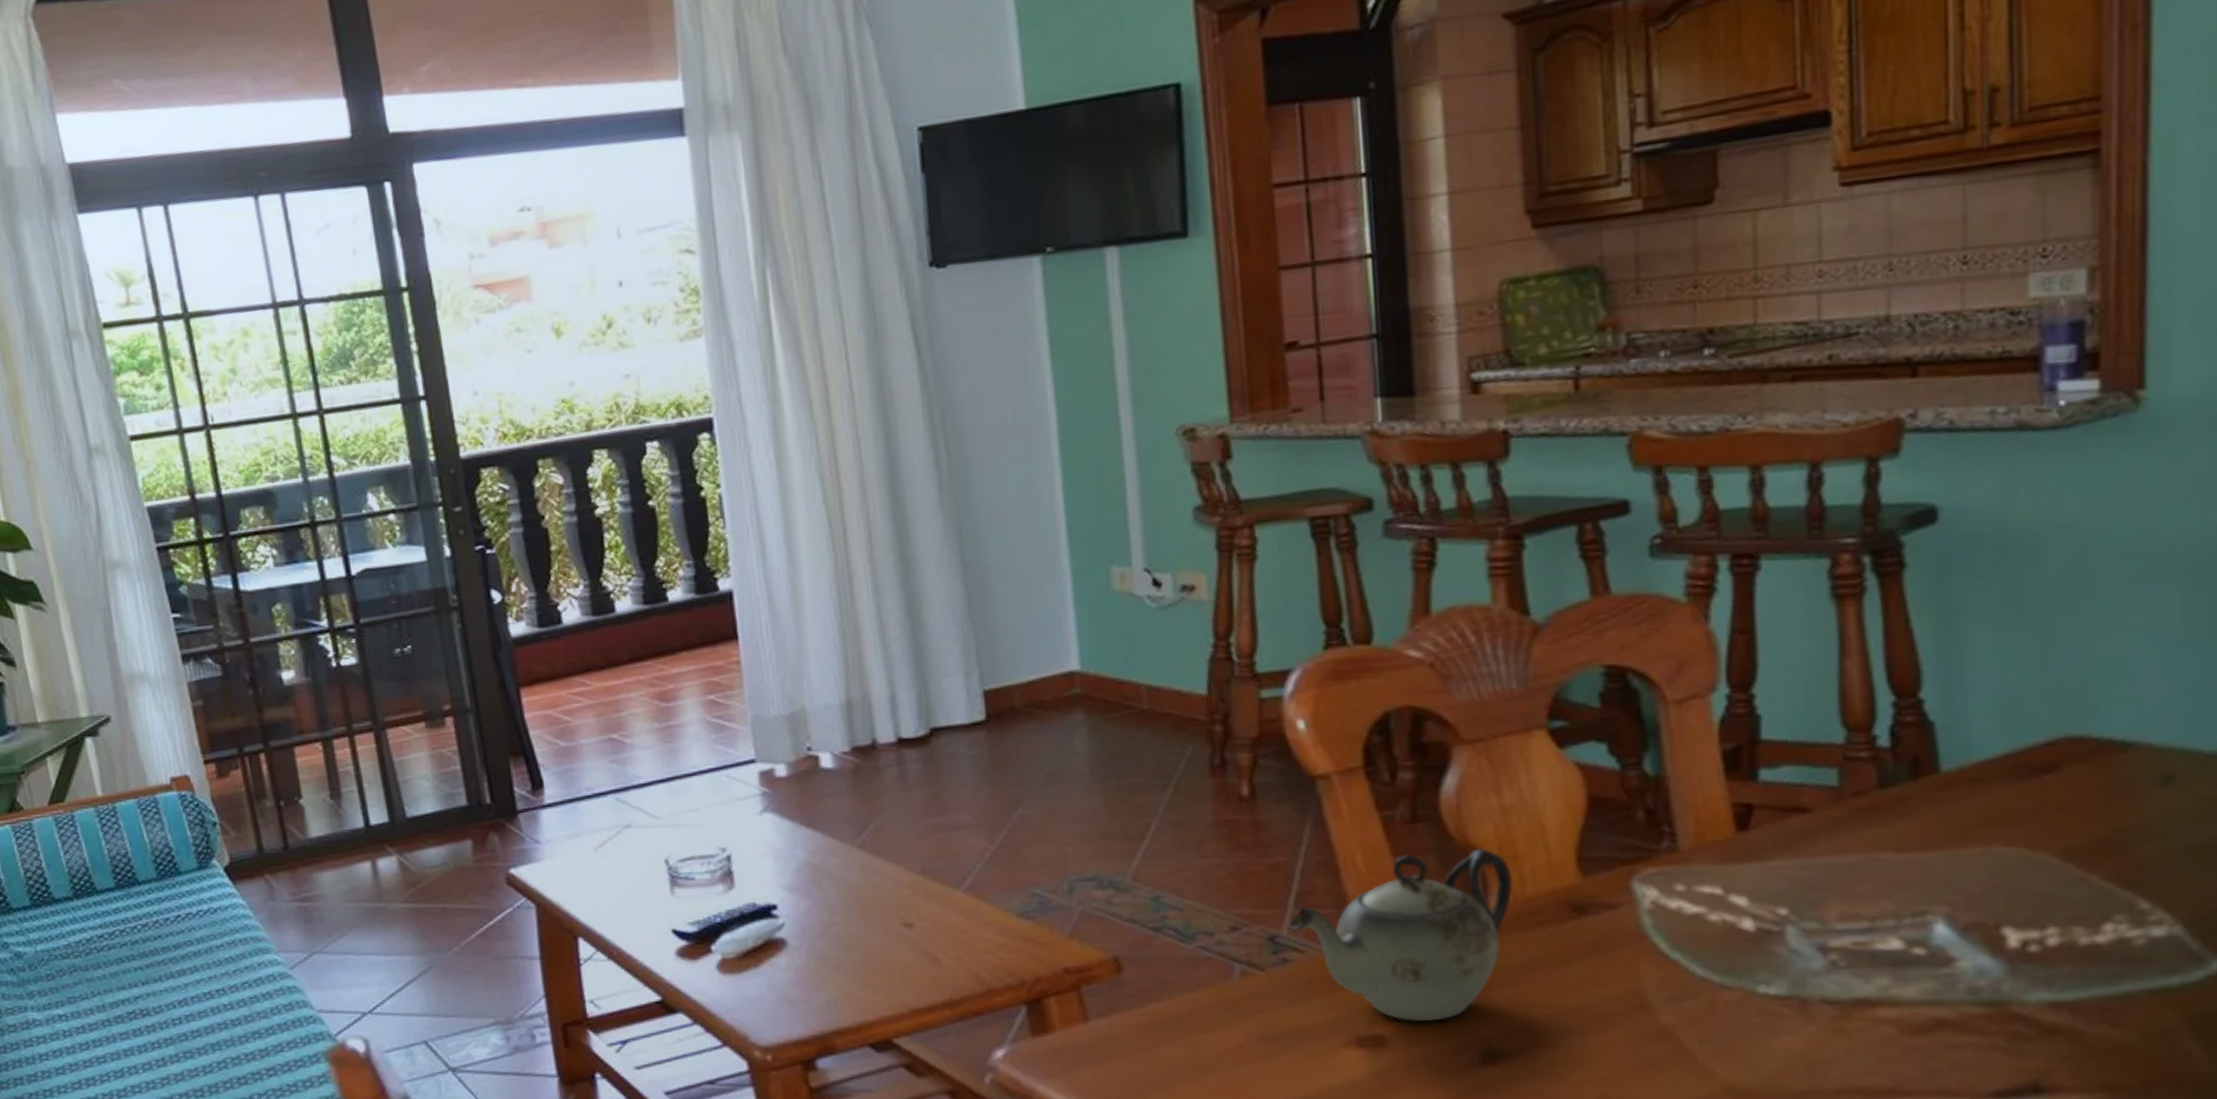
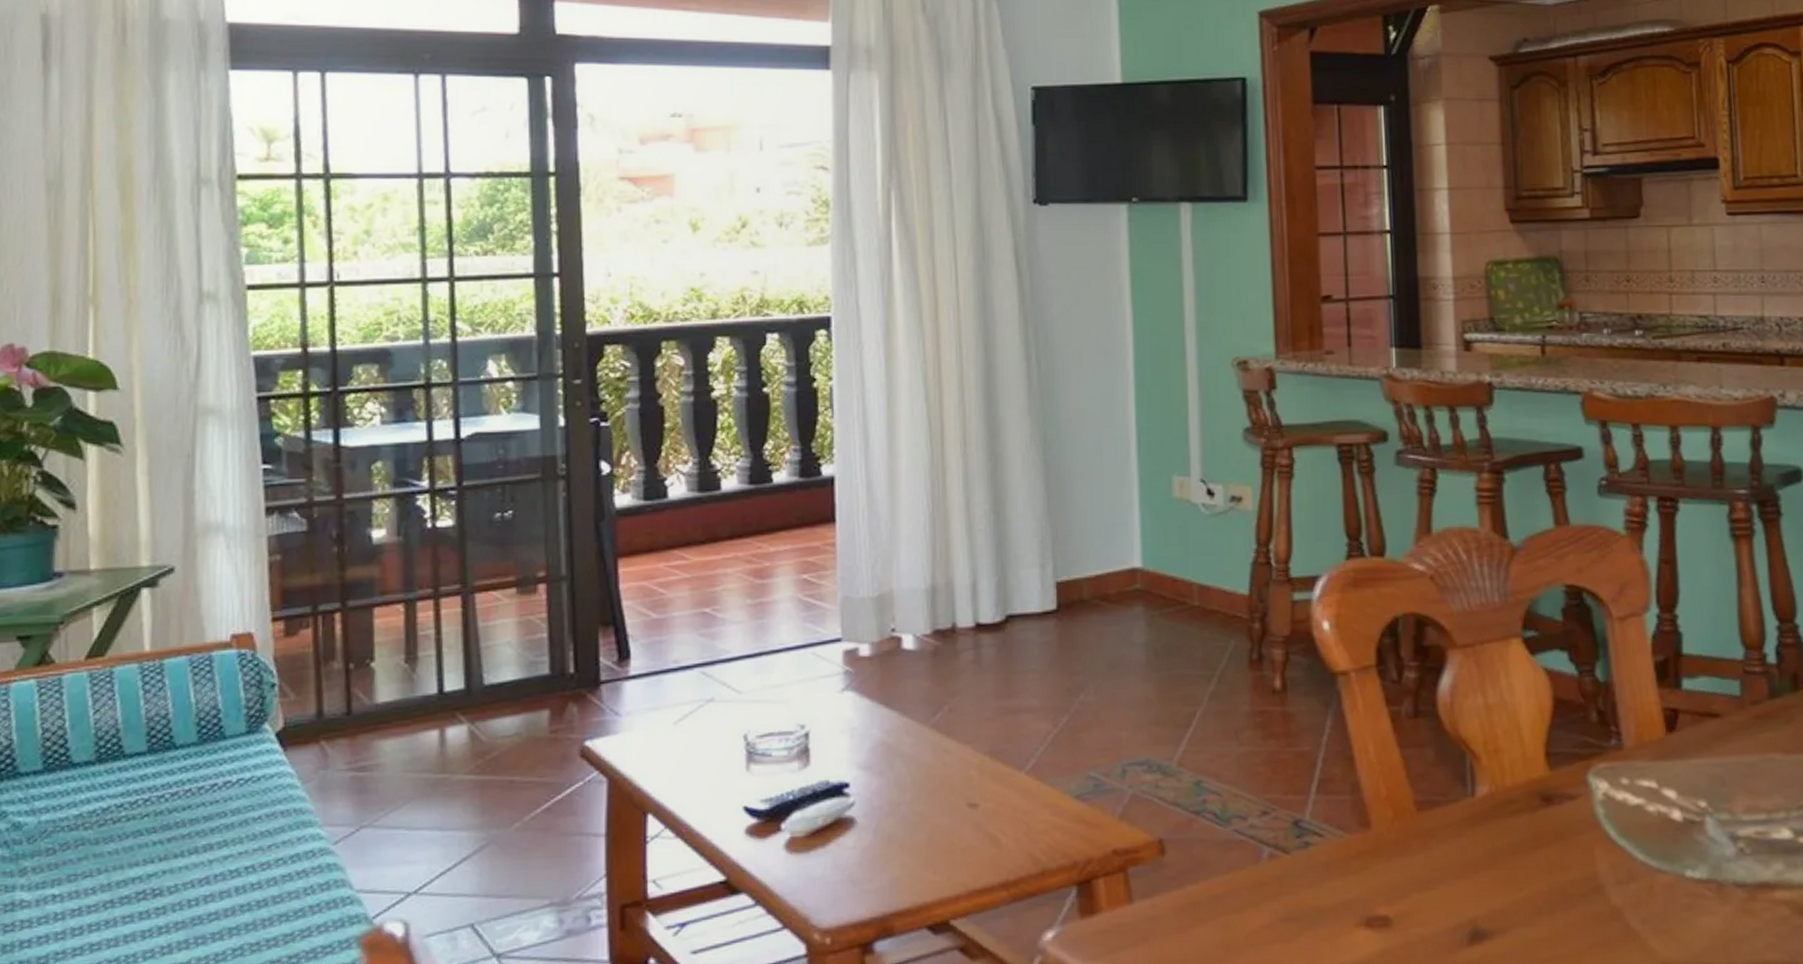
teapot: present [1289,847,1512,1021] -> none [1311,741,1495,903]

